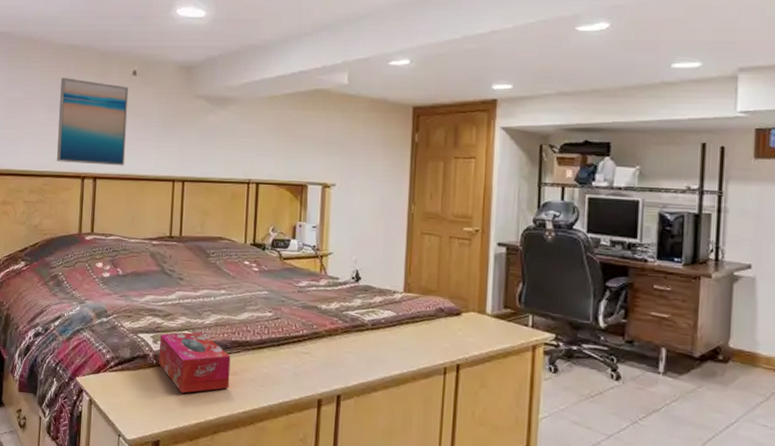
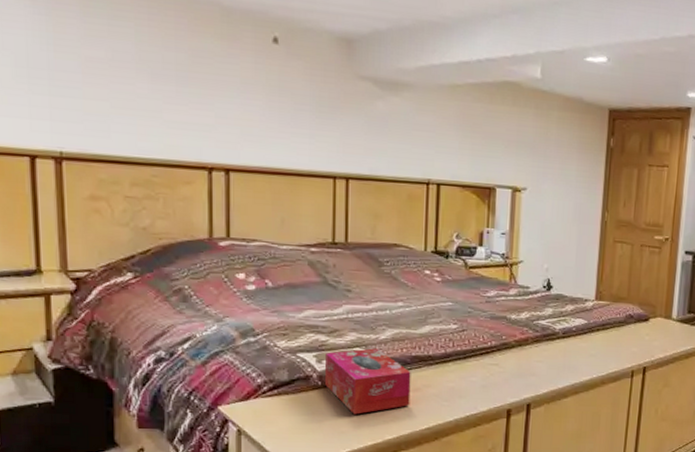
wall art: present [56,78,129,166] -> none [168,36,269,157]

